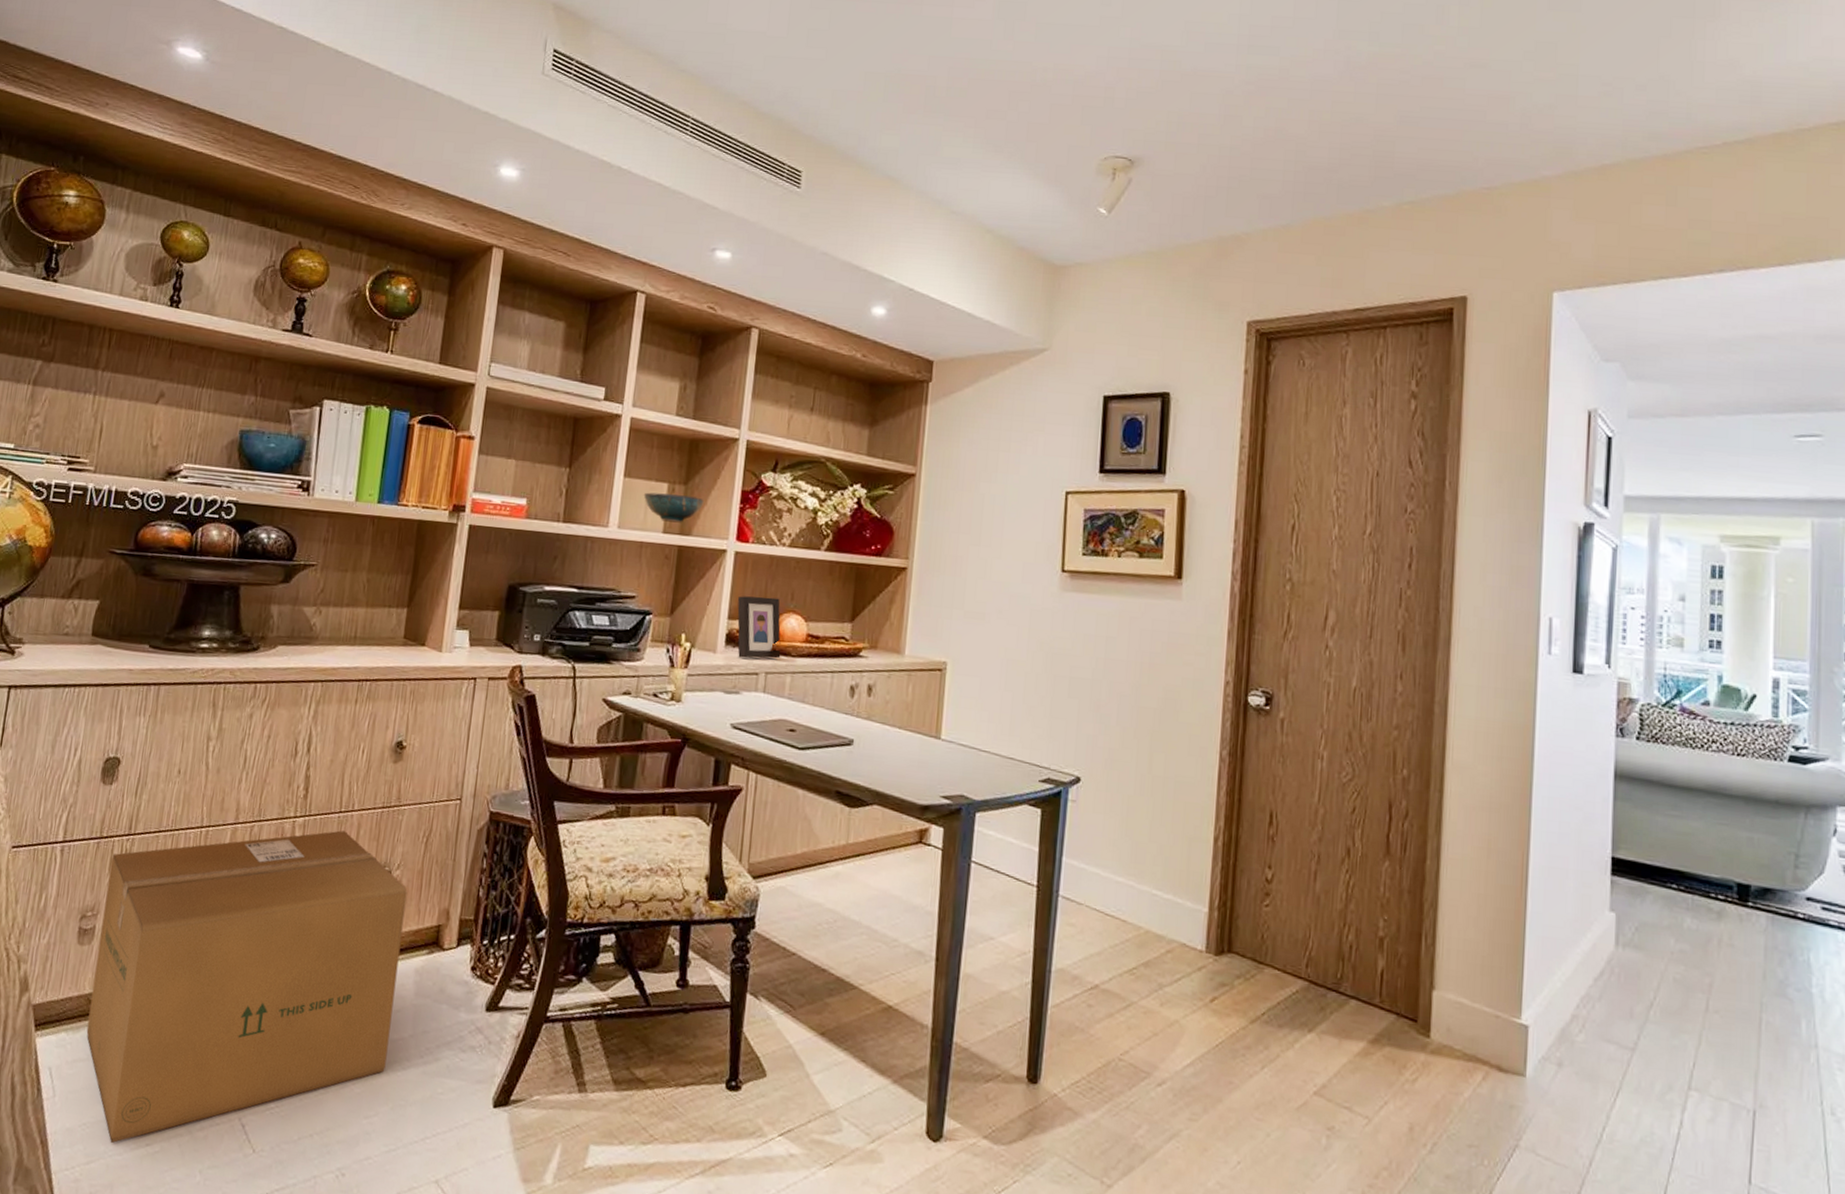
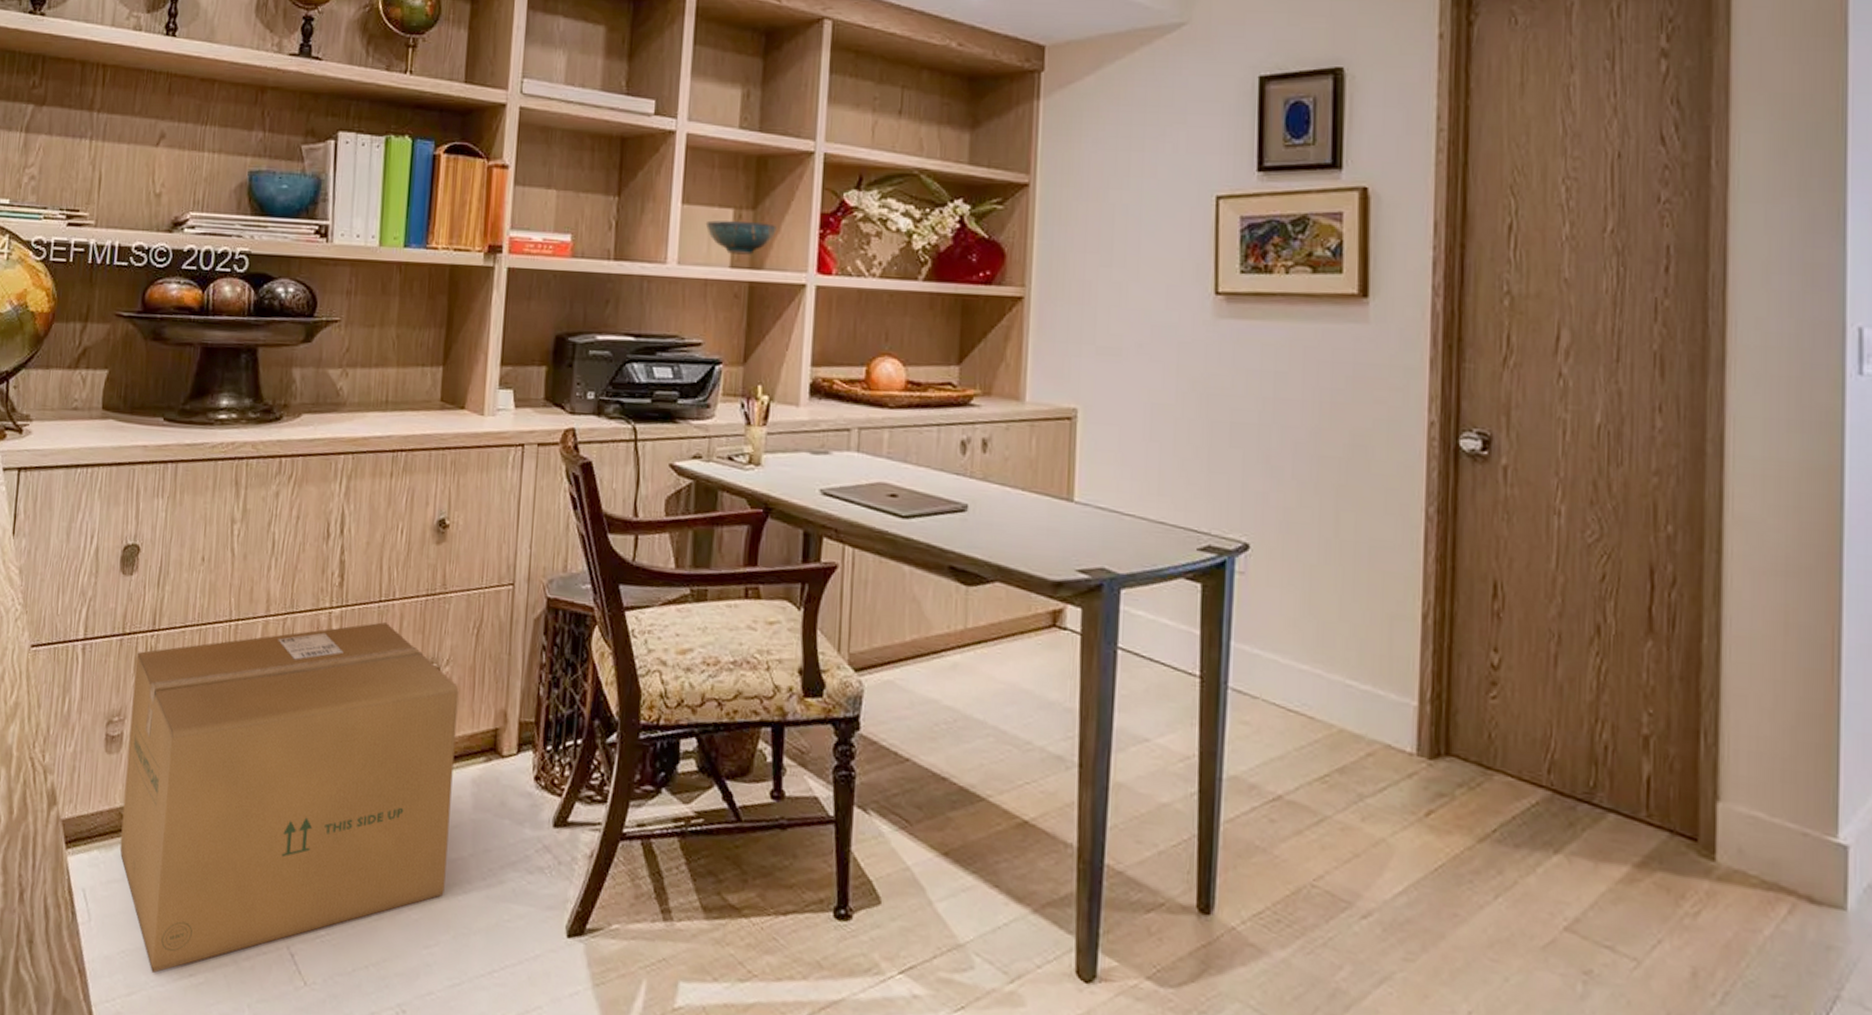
picture frame: present [737,596,781,659] -> none [822,338,876,412]

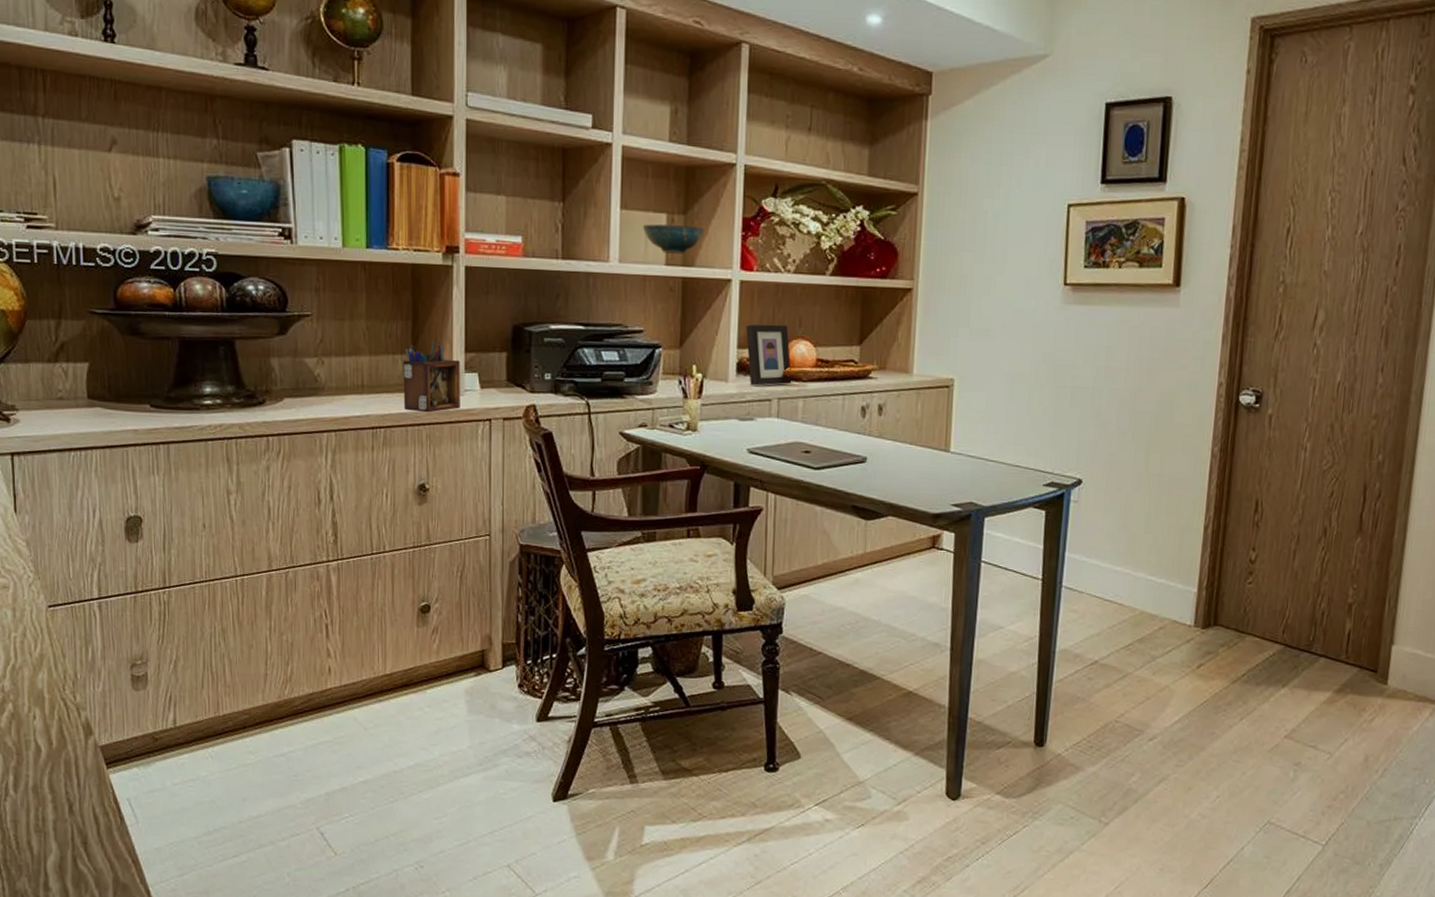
box: present [120,622,459,974] -> none [151,571,448,858]
desk organizer: none [429,352,495,435] -> present [403,341,460,413]
picture frame: none [822,338,876,412] -> present [746,324,792,386]

